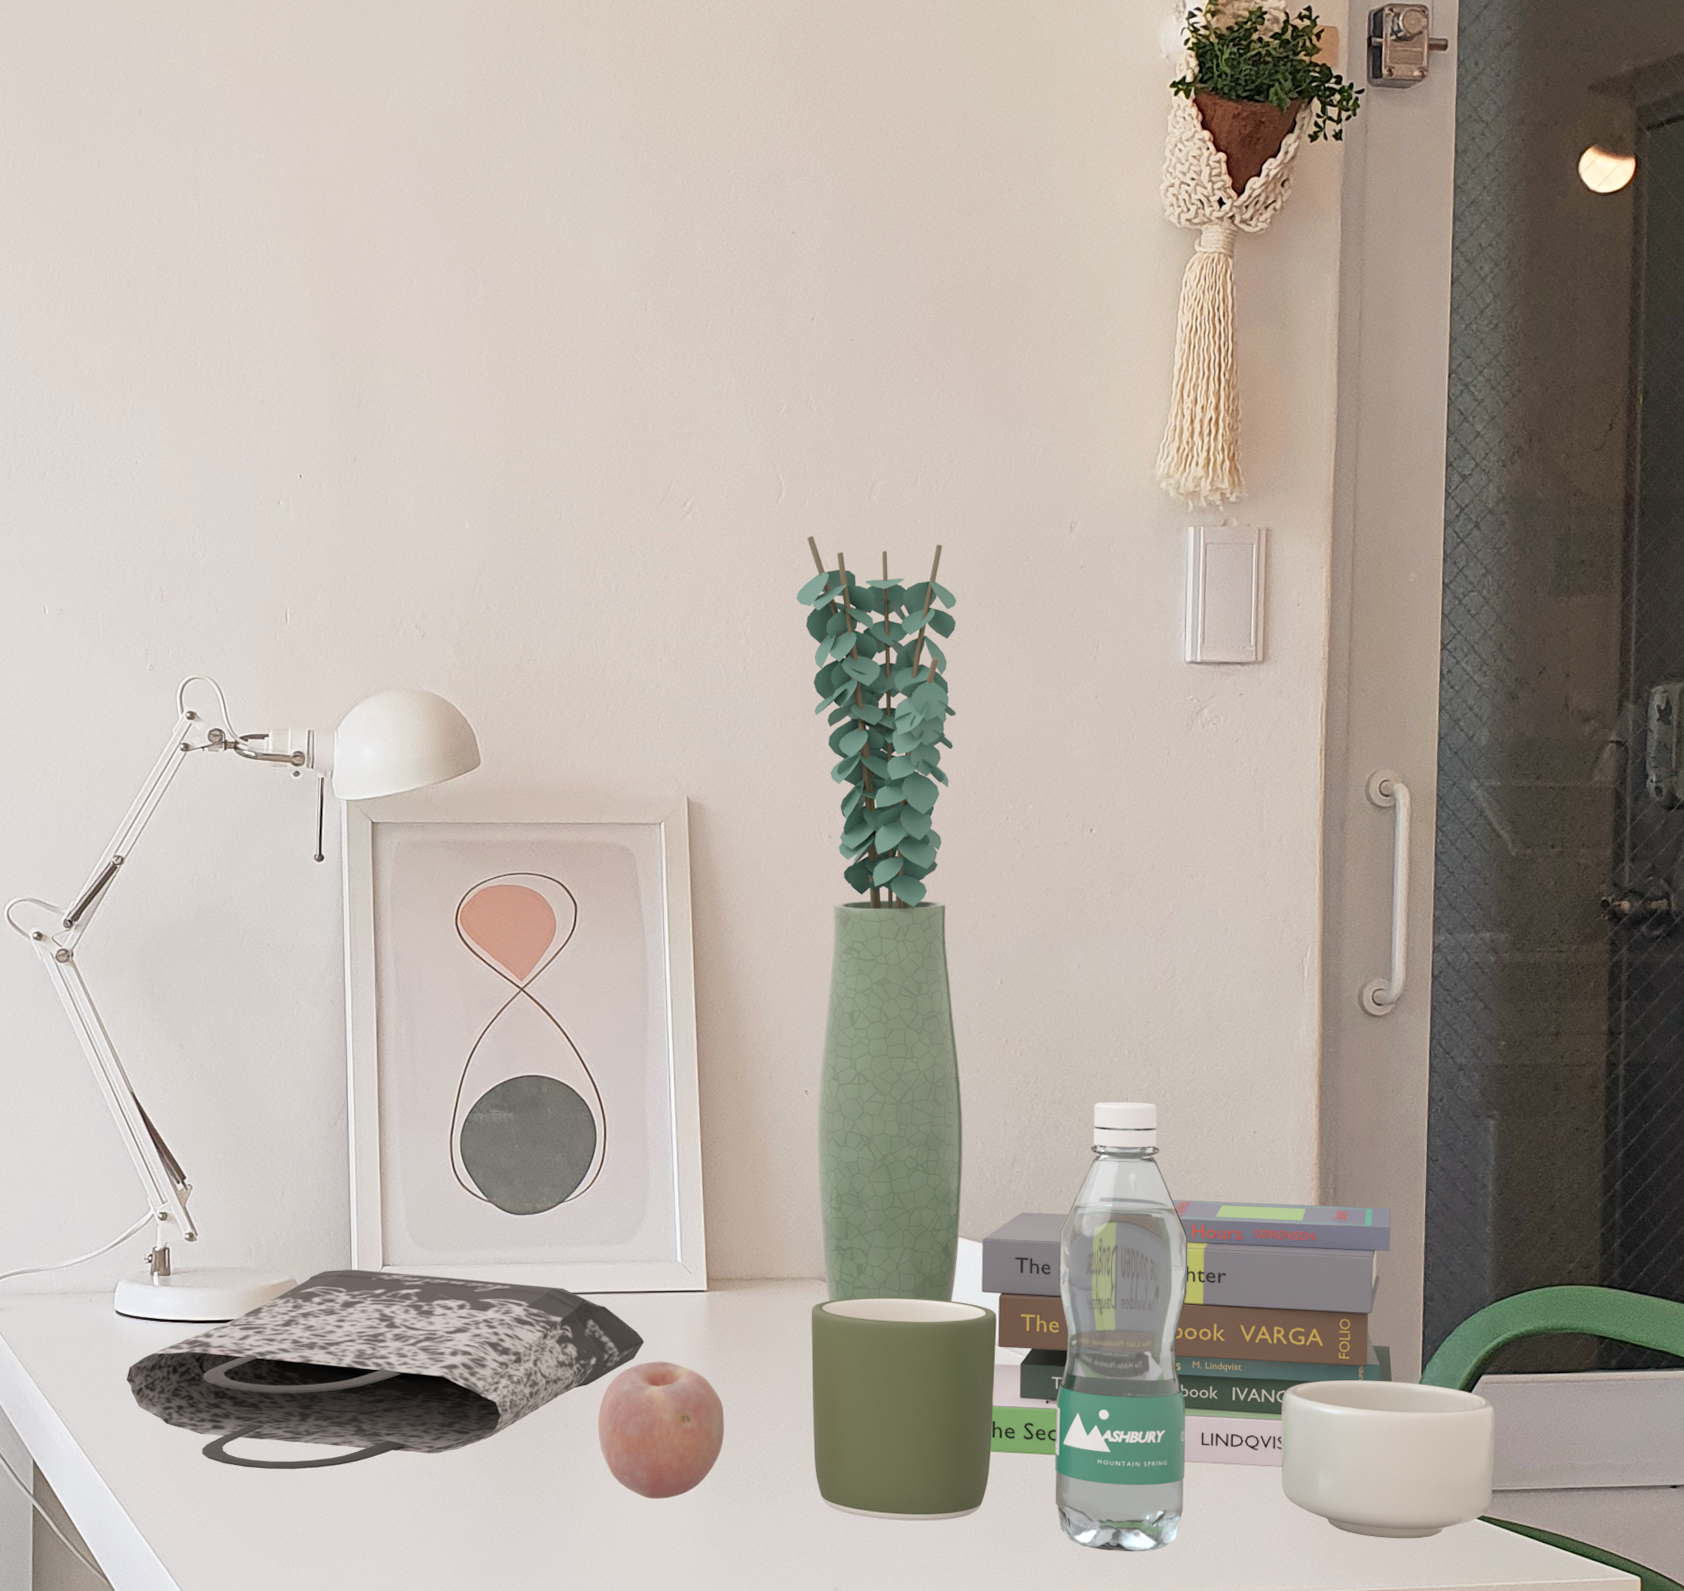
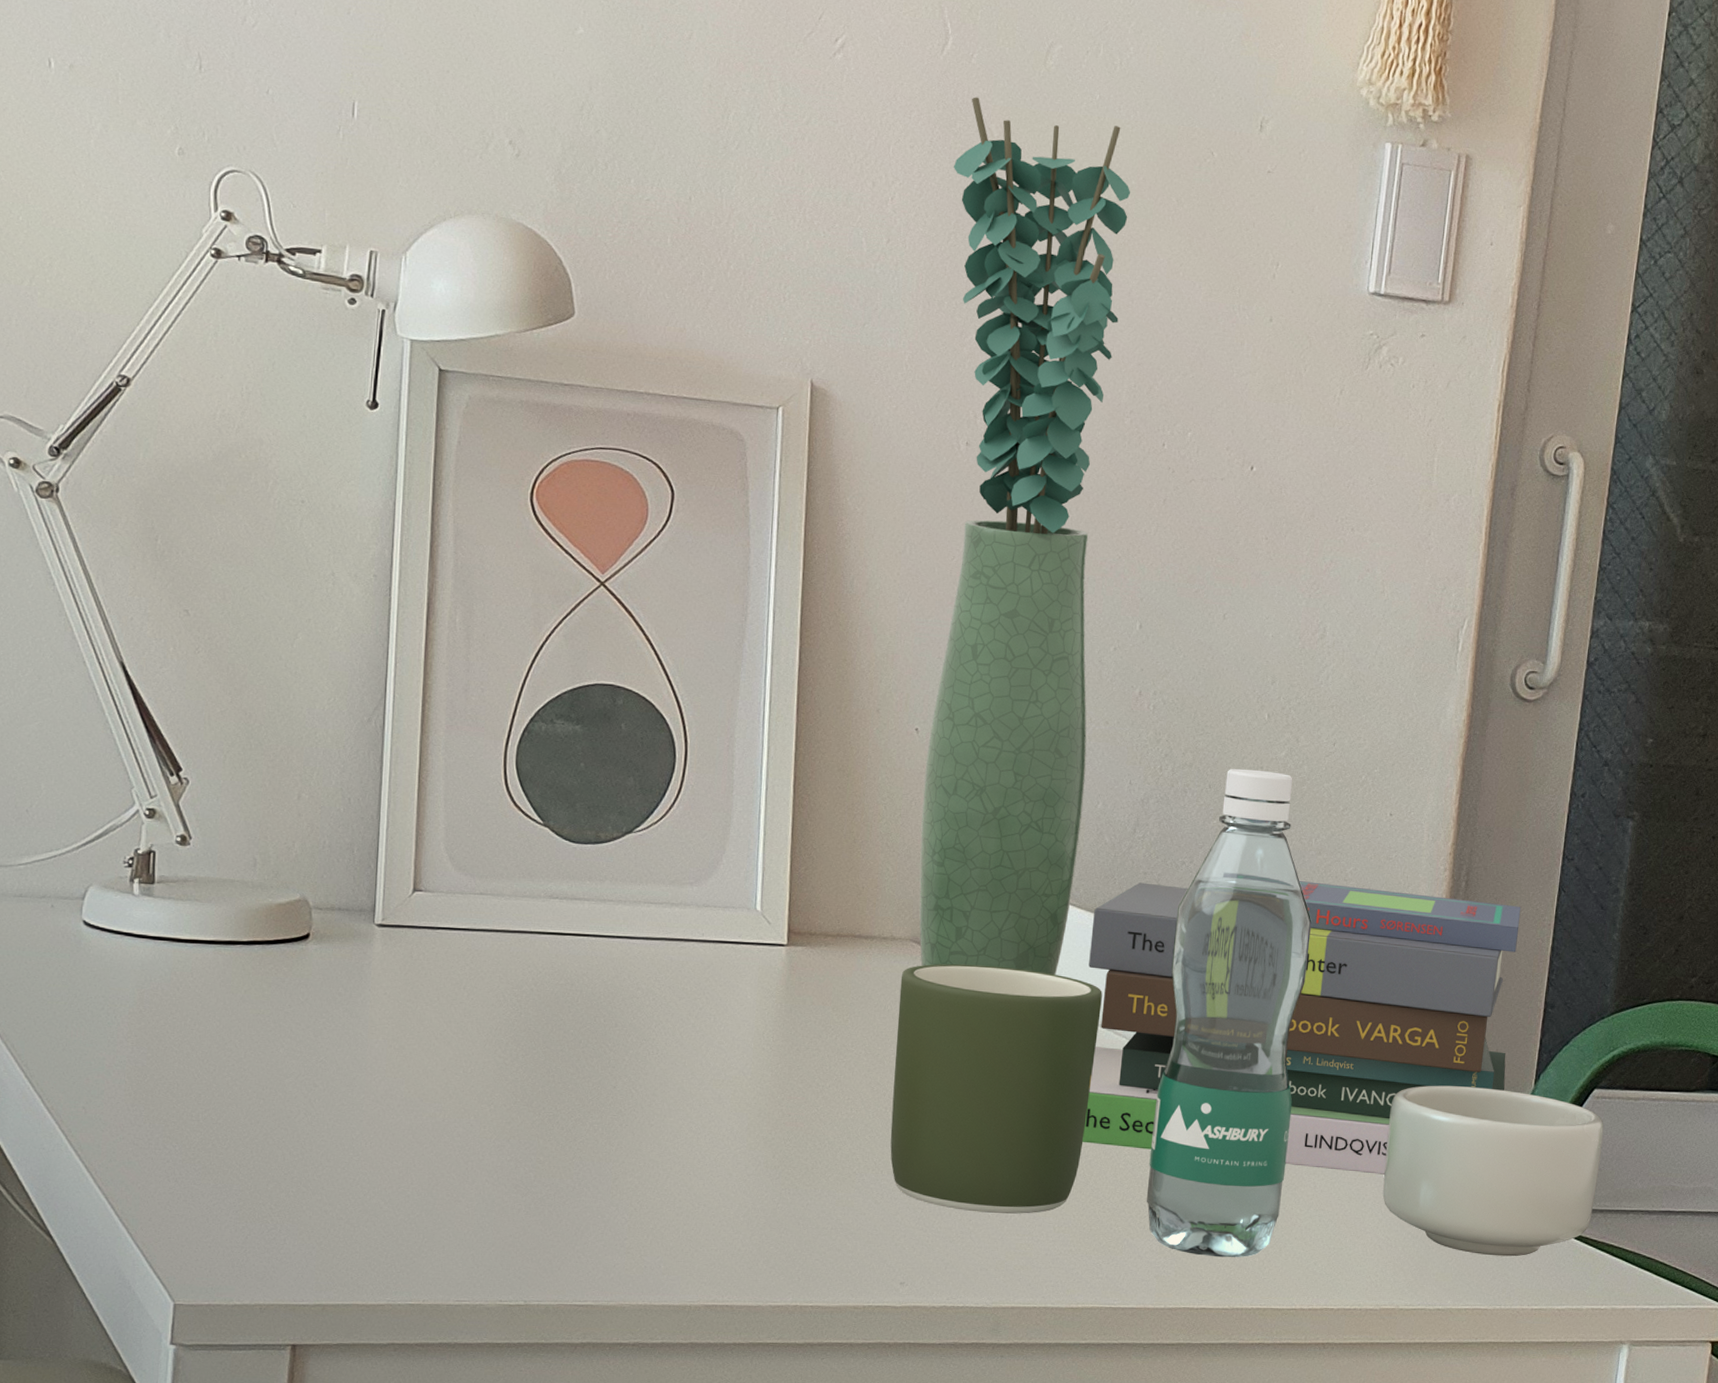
tote bag: present [126,1269,644,1470] -> none [91,891,712,1121]
fruit: present [598,1361,725,1499] -> none [650,1020,795,1175]

